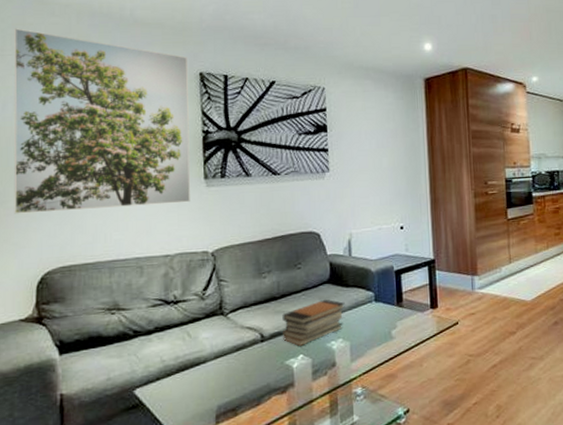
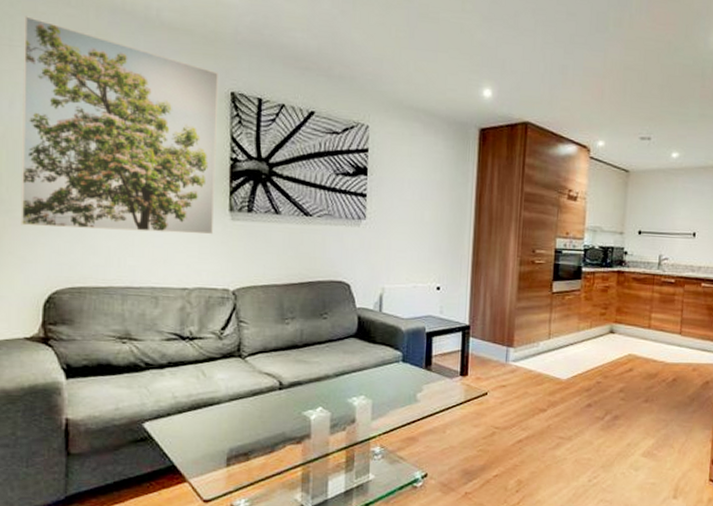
book stack: present [282,299,345,346] -> none [302,353,370,398]

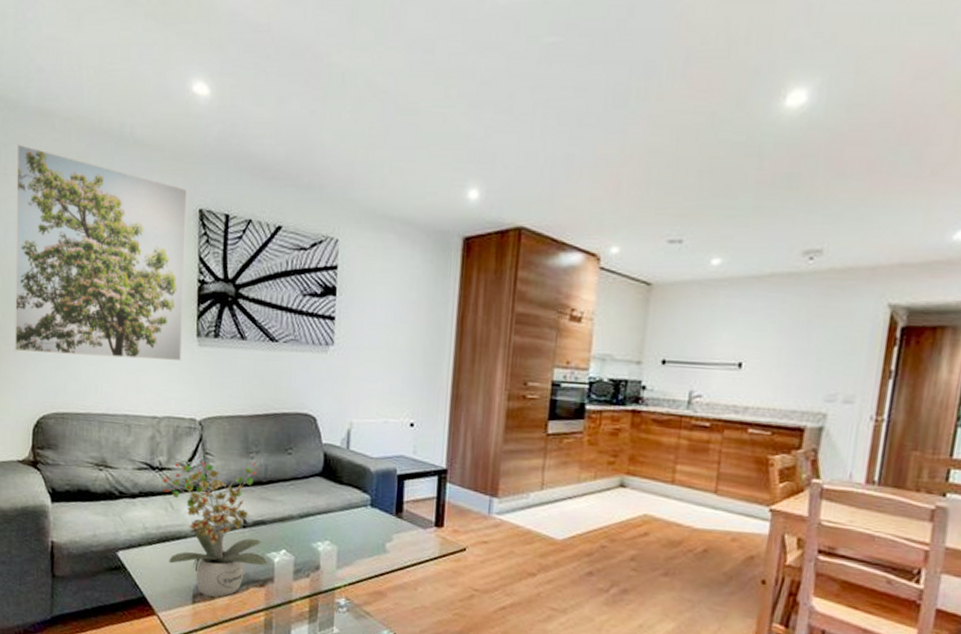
potted plant: none [194,328,304,458] -> present [163,462,267,597]

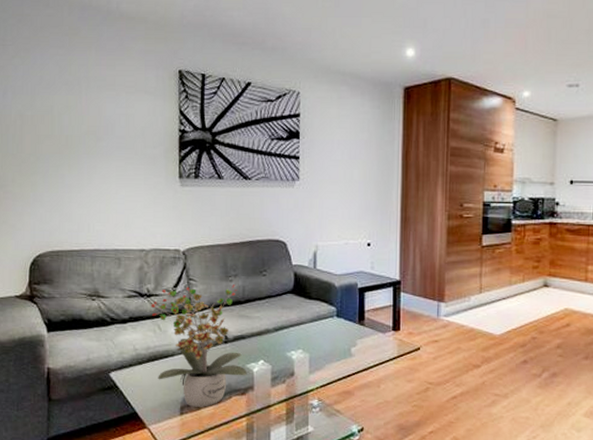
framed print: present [14,144,188,362] -> none [12,19,169,200]

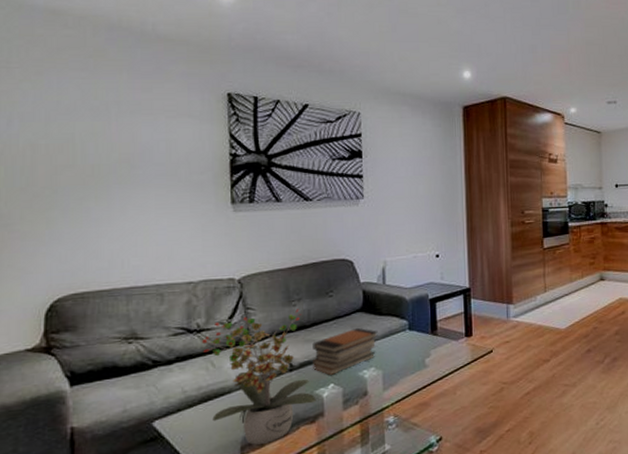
book stack: none [245,308,307,352] -> present [312,327,378,375]

